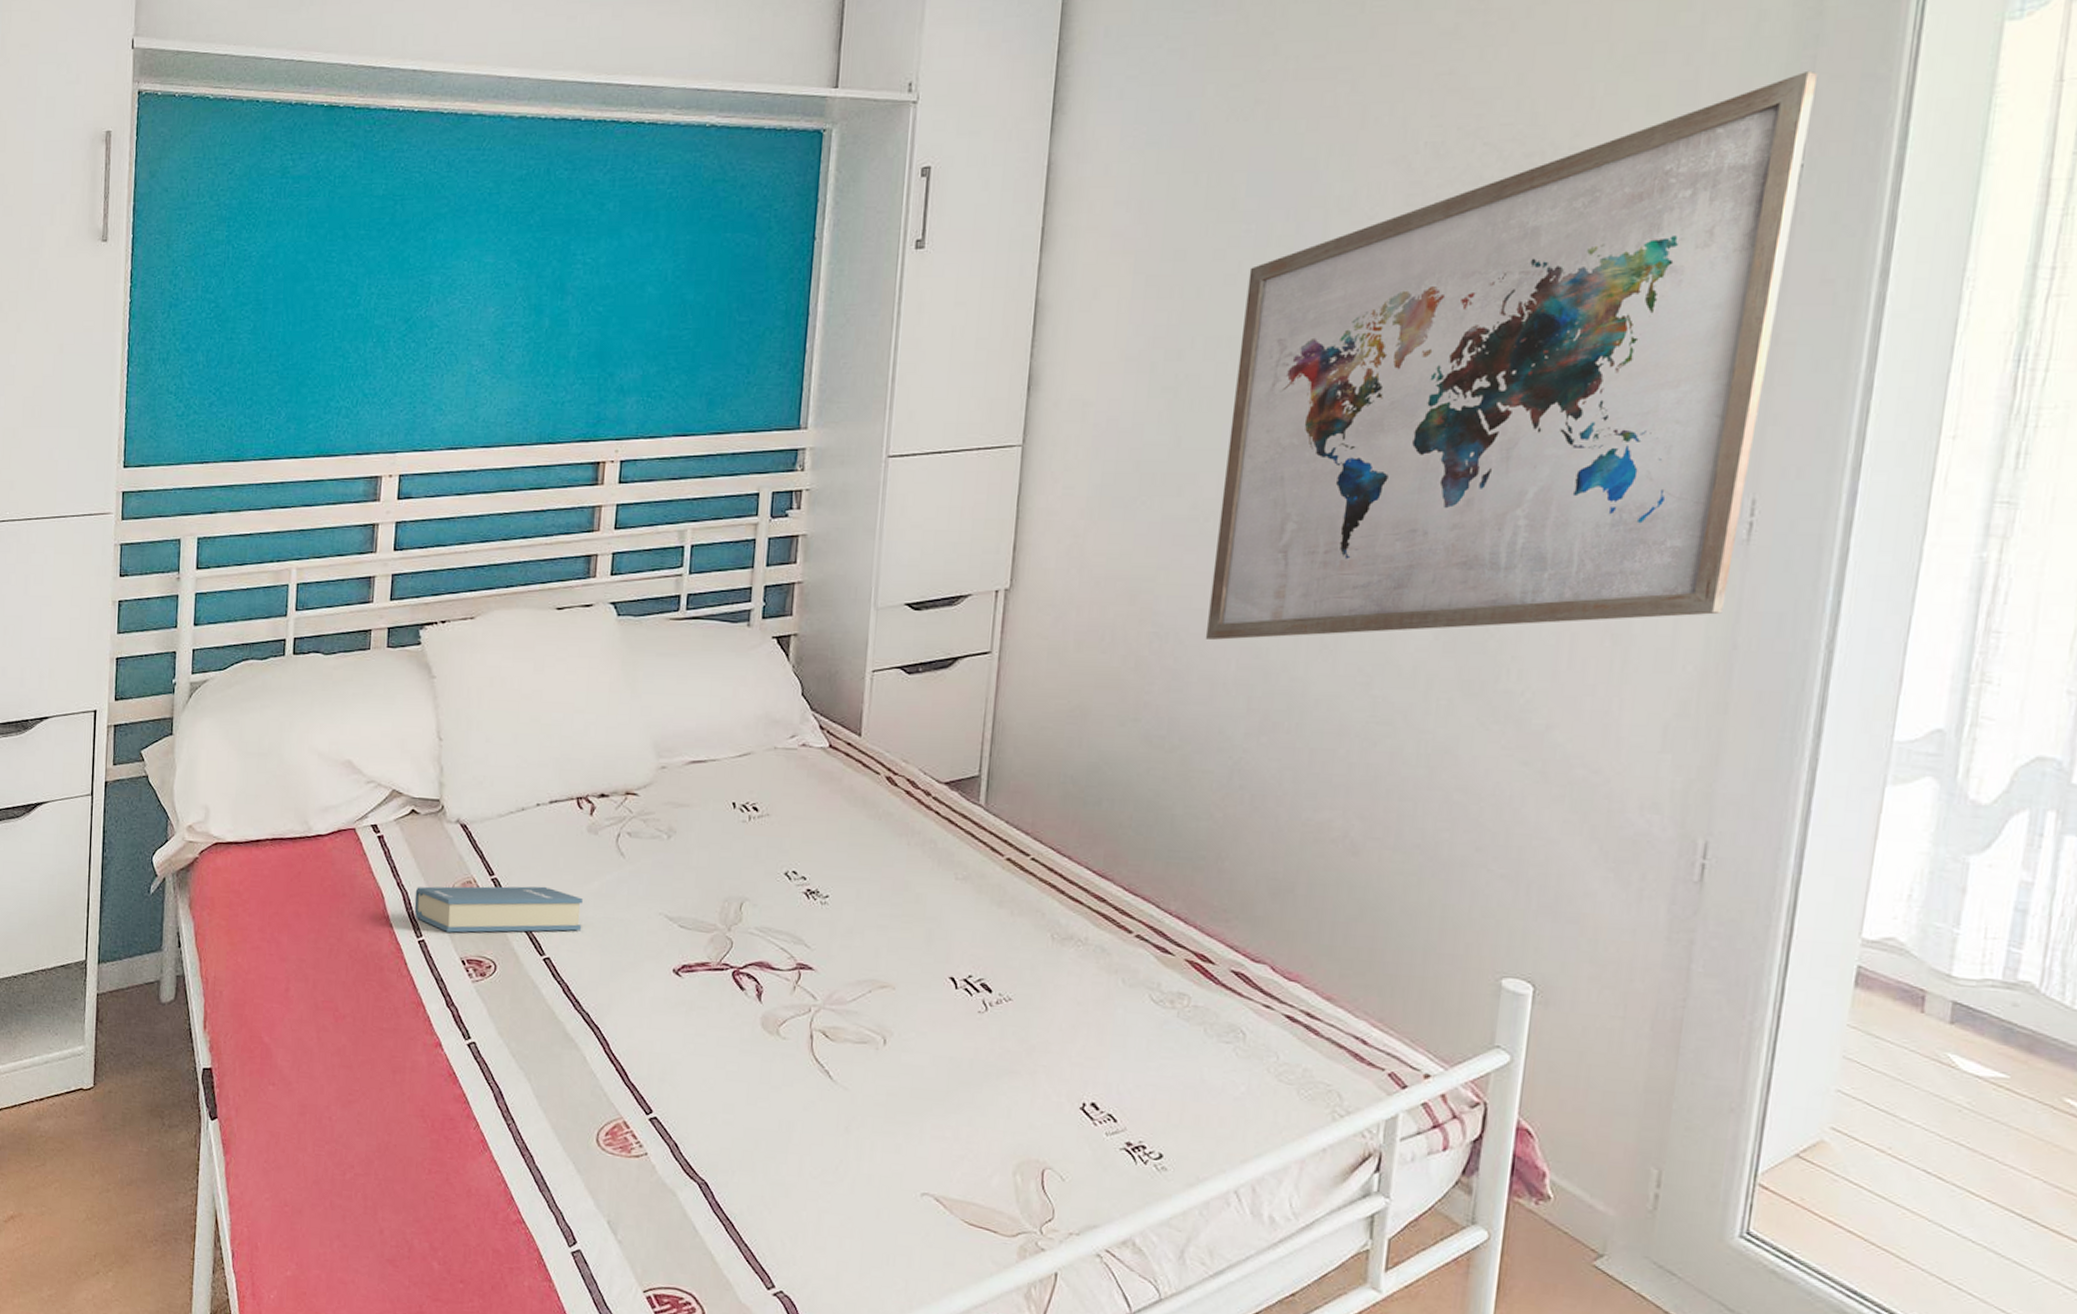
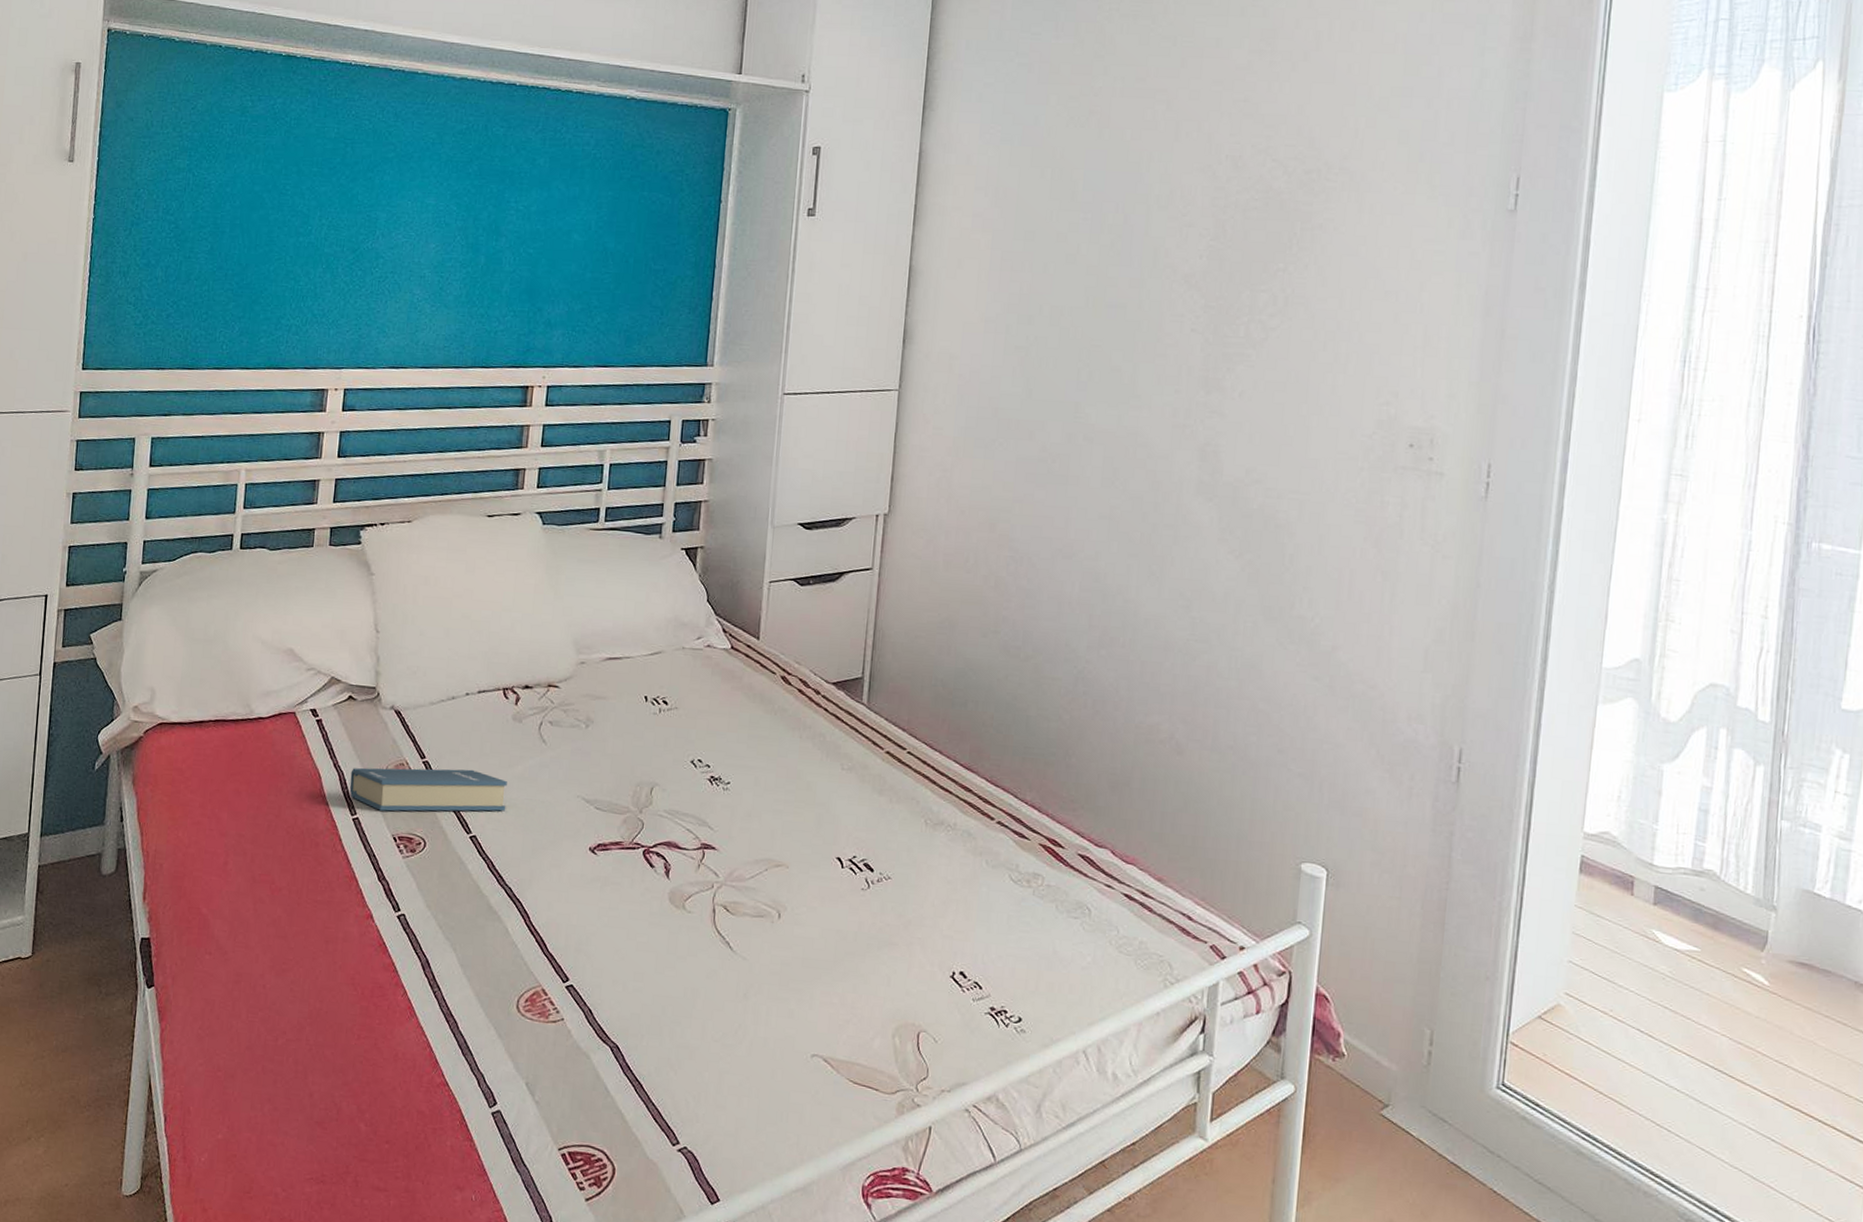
wall art: present [1205,70,1818,640] -> none [1053,119,1528,565]

